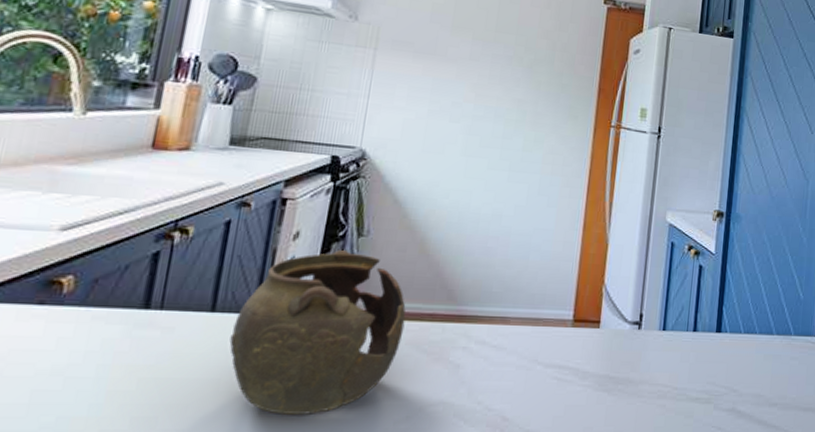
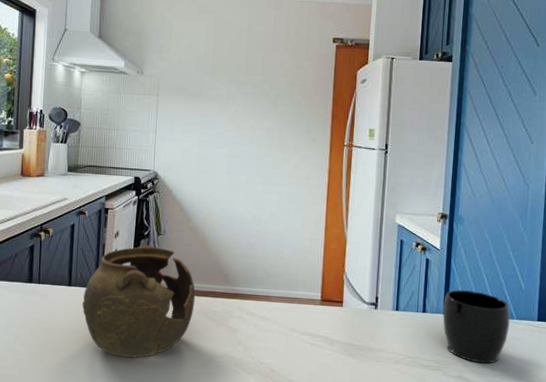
mug: none [715,302,788,391] -> present [442,290,511,364]

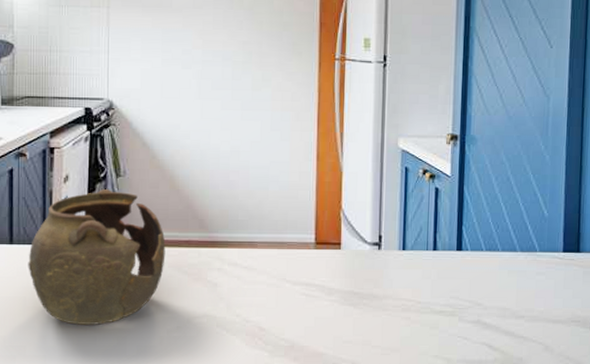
mug: present [442,290,511,364] -> none [456,222,533,305]

